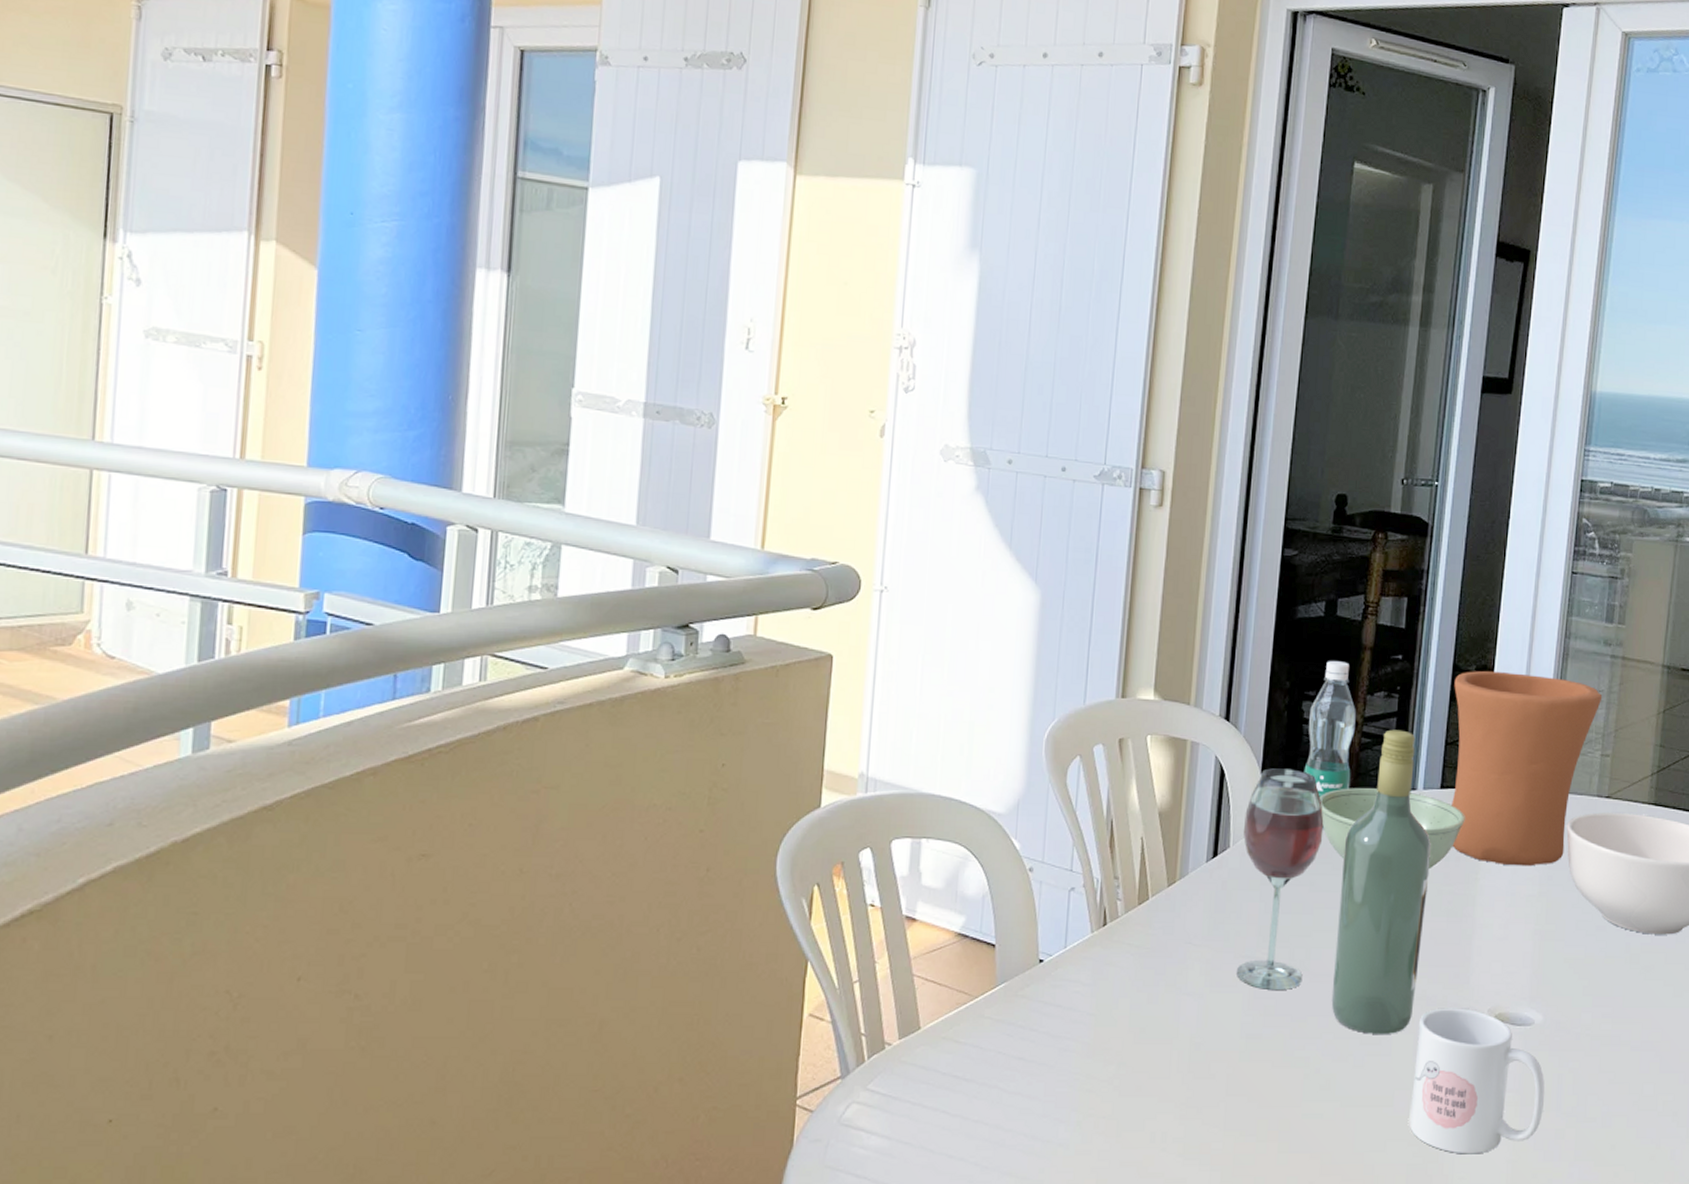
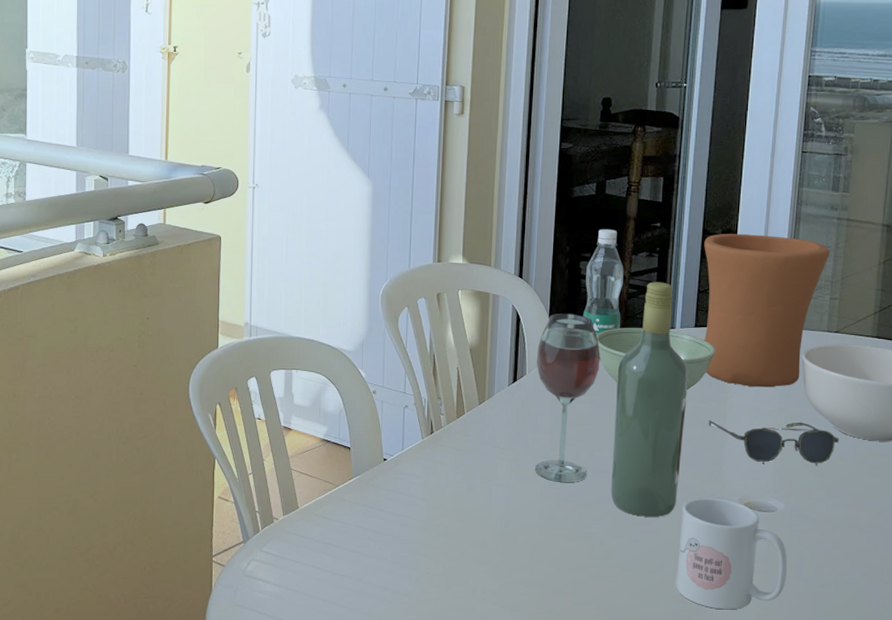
sunglasses: none [1453,908,1609,965] -> present [708,420,839,465]

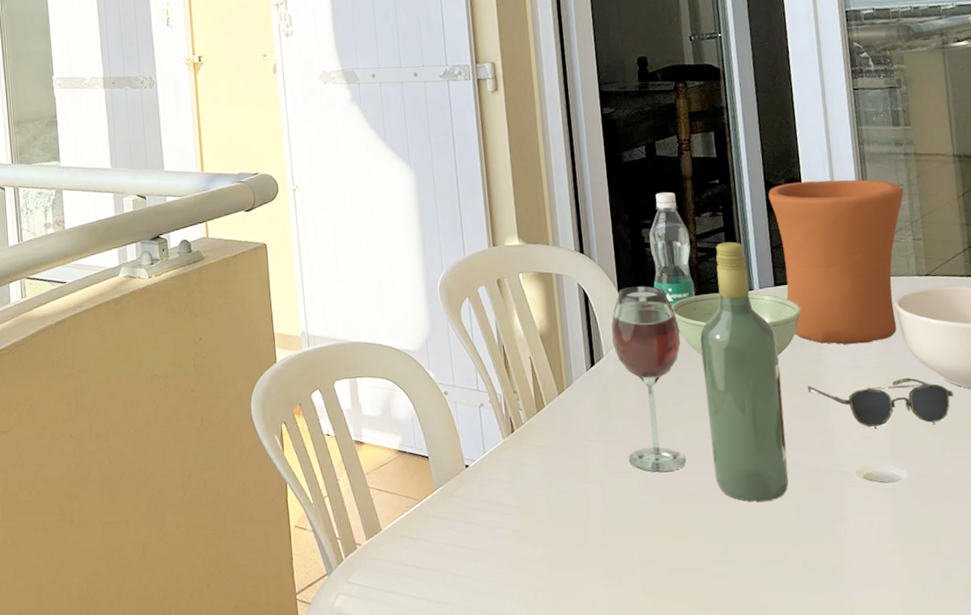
mug: present [676,497,788,610] -> none [796,472,926,601]

